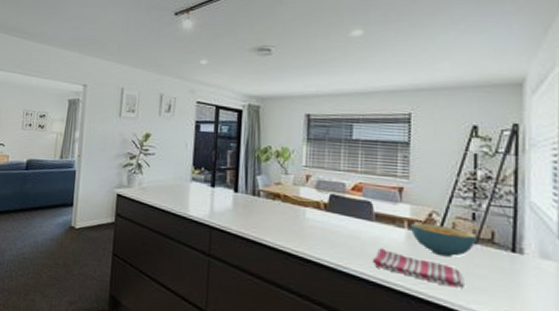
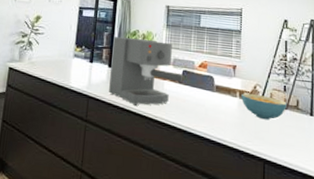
coffee maker: none [236,155,331,238] -> present [109,37,184,106]
dish towel: present [373,248,464,289] -> none [214,113,278,145]

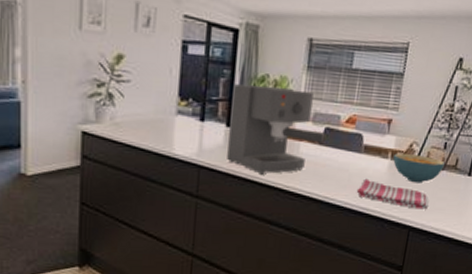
dish towel: none [214,113,278,145] -> present [357,178,429,210]

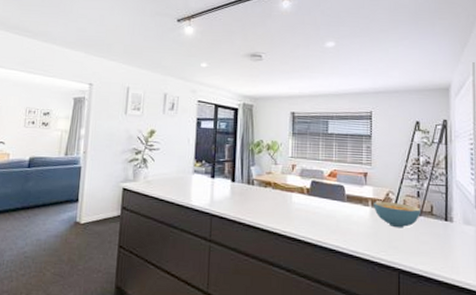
coffee maker: present [227,84,325,175] -> none [233,149,312,221]
dish towel: present [357,178,429,210] -> none [346,224,413,253]

